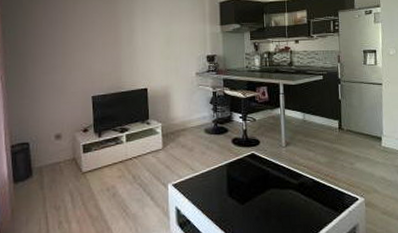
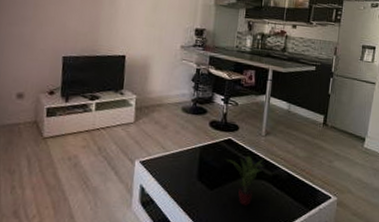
potted plant: none [251,167,289,217] -> present [225,155,264,206]

